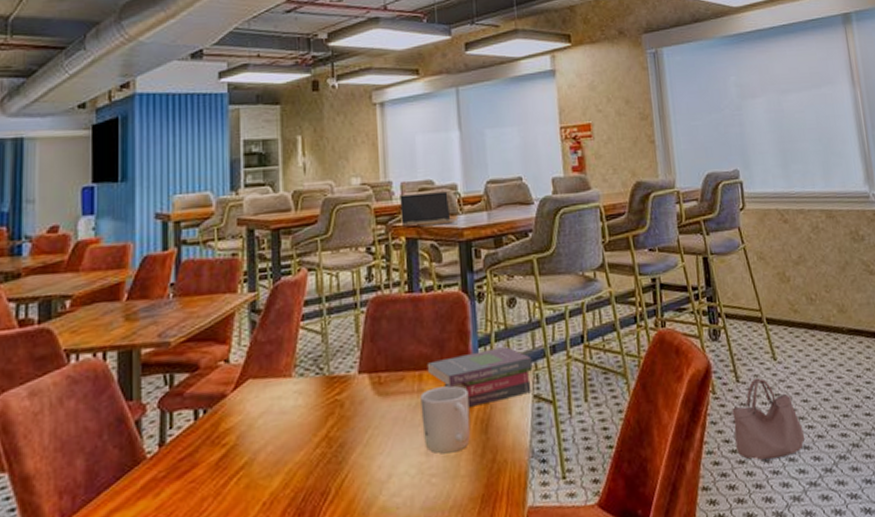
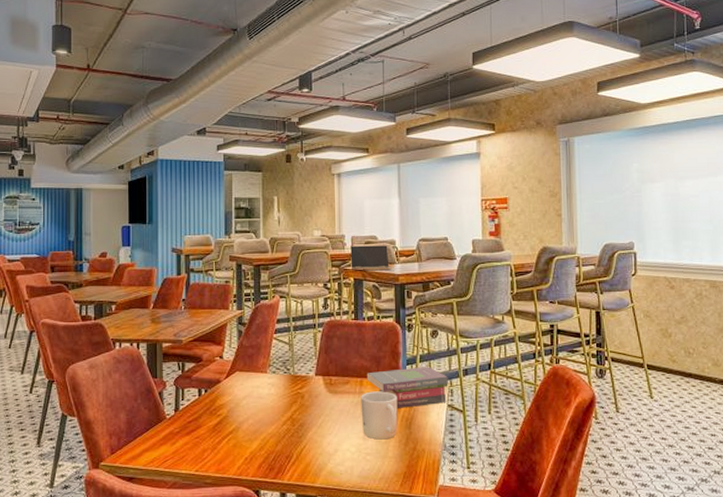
handbag: present [732,377,805,460] -> none [611,410,672,475]

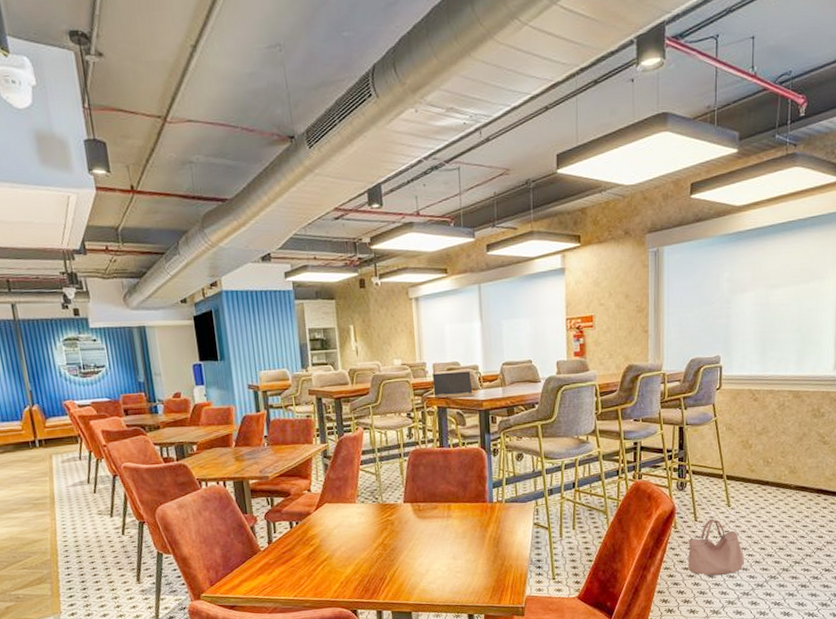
mug: present [361,391,398,440] -> none [449,514,486,559]
books: present [366,367,448,408] -> none [454,488,534,529]
handbag: none [611,410,672,475] -> present [688,518,744,576]

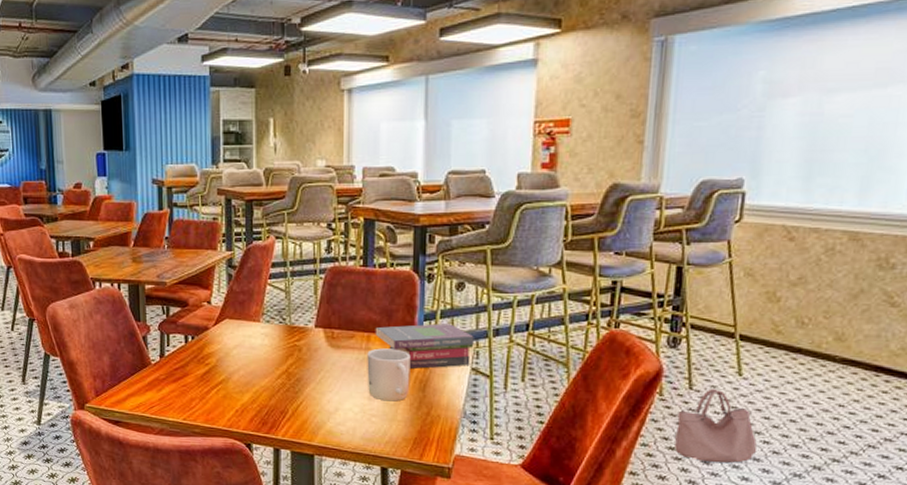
laptop: present [432,371,476,398] -> none [361,179,412,210]
mug: none [449,514,486,559] -> present [367,348,411,402]
books: none [454,488,534,529] -> present [375,323,474,369]

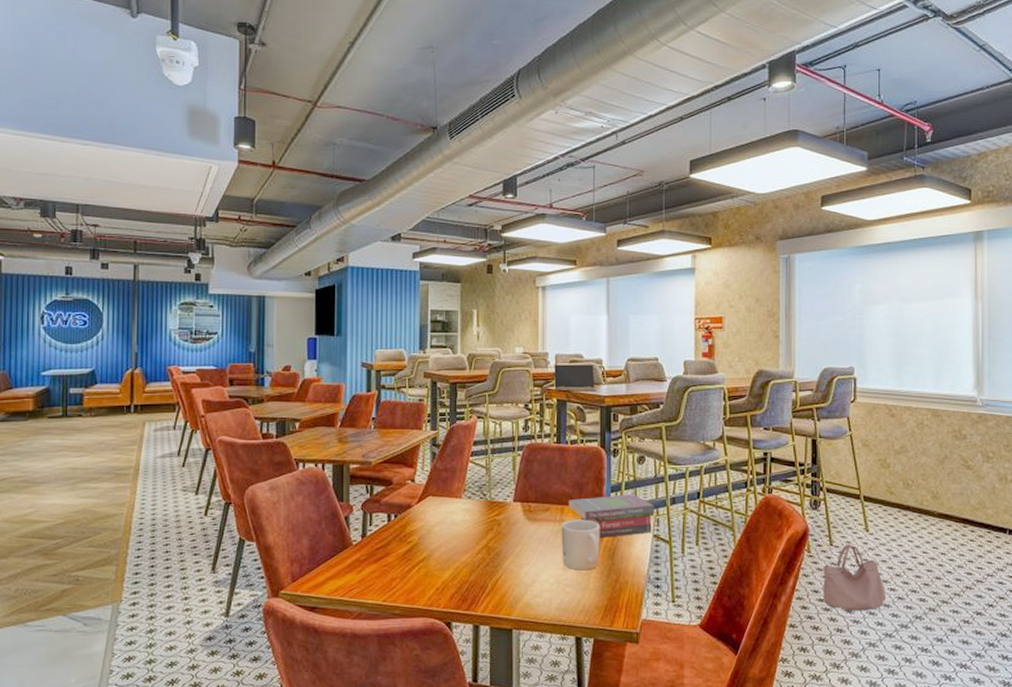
laptop: none [361,179,412,210] -> present [554,364,598,392]

